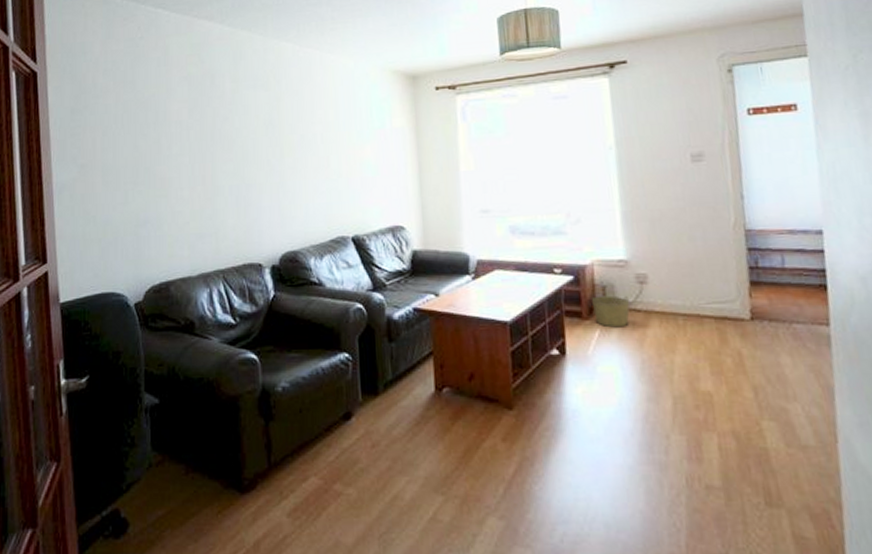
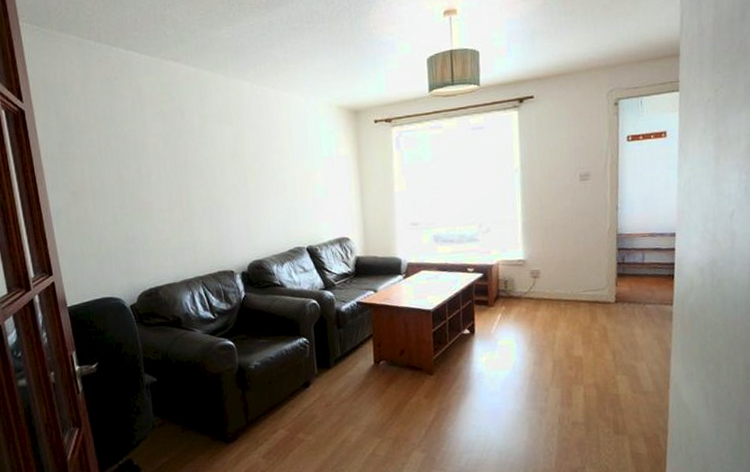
basket: present [591,295,630,328] -> none [495,287,525,312]

